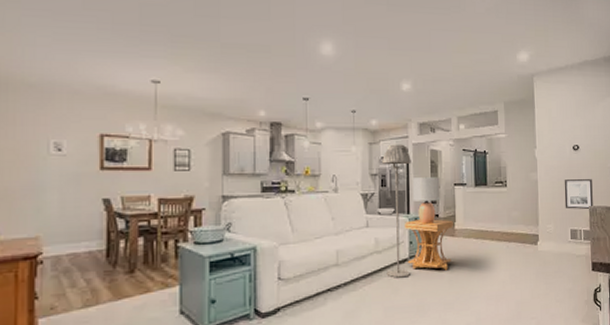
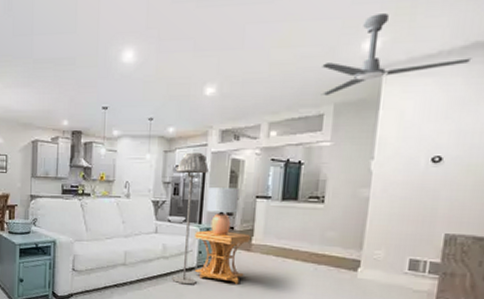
ceiling fan: none [491,33,585,96] -> present [321,13,472,97]
wall art: present [564,179,593,210] -> none [405,199,457,238]

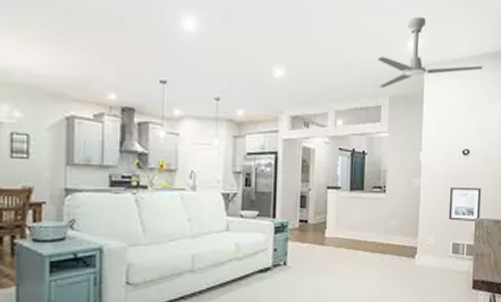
floor lamp: present [172,152,209,285] -> none [246,138,280,288]
side table: present [194,230,250,284] -> none [269,225,323,282]
lamp: present [206,187,240,235] -> none [279,178,312,230]
wall art: none [405,199,457,238] -> present [448,188,481,222]

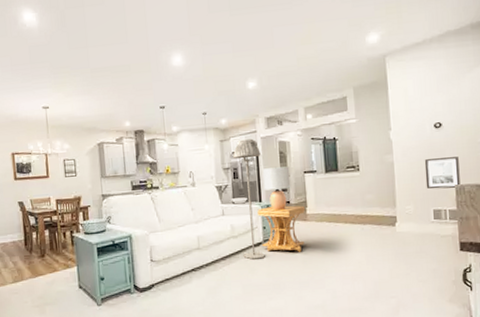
floor lamp: none [246,138,280,288] -> present [232,138,265,260]
side table: none [269,225,323,282] -> present [257,205,305,252]
lamp: none [279,178,312,230] -> present [262,166,291,210]
ceiling fan: present [377,17,484,89] -> none [338,13,448,82]

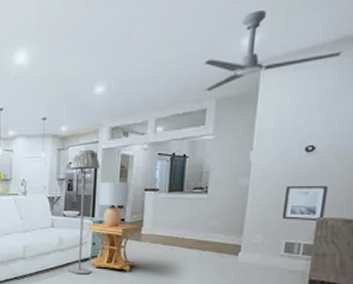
ceiling fan: none [338,13,448,82] -> present [203,10,343,92]

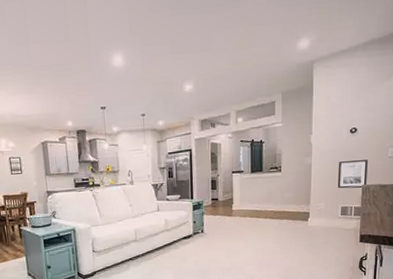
floor lamp: present [68,149,100,275] -> none [168,140,194,250]
side table: present [89,223,140,272] -> none [189,202,231,244]
lamp: present [98,182,129,227] -> none [195,167,220,207]
ceiling fan: present [203,10,343,92] -> none [270,18,371,87]

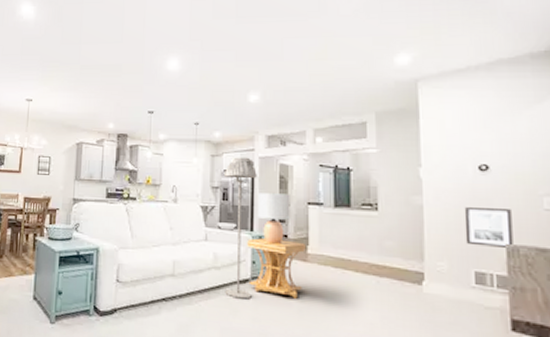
floor lamp: none [168,140,194,250] -> present [223,157,257,300]
side table: none [189,202,231,244] -> present [247,238,305,299]
lamp: none [195,167,220,207] -> present [257,193,290,244]

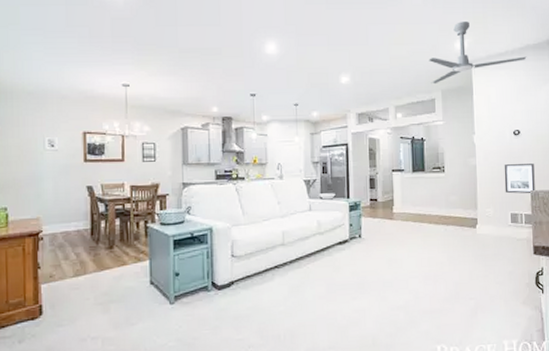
floor lamp: present [223,157,257,300] -> none [322,133,351,258]
side table: present [247,238,305,299] -> none [345,203,392,251]
lamp: present [257,193,290,244] -> none [351,164,379,208]
ceiling fan: none [359,32,499,105] -> present [429,22,527,85]

